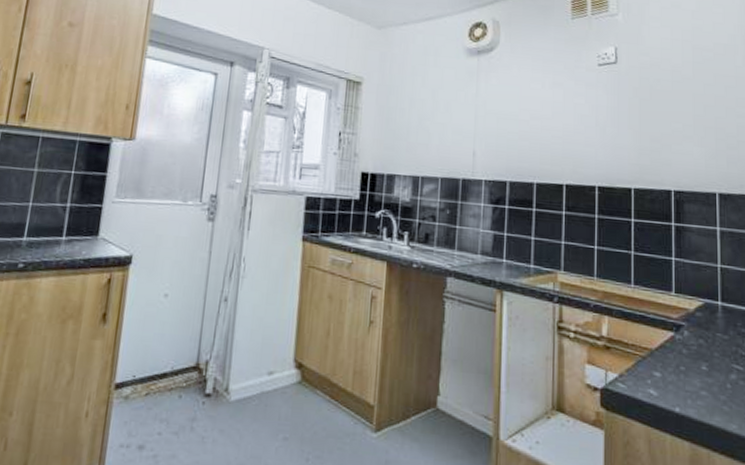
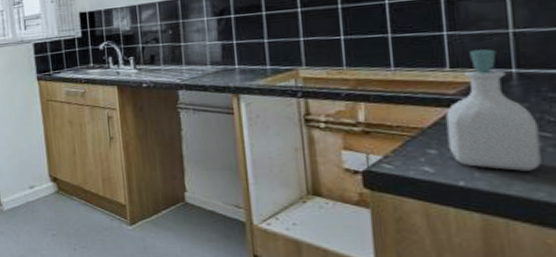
soap bottle: none [669,279,735,402] -> present [445,49,542,171]

